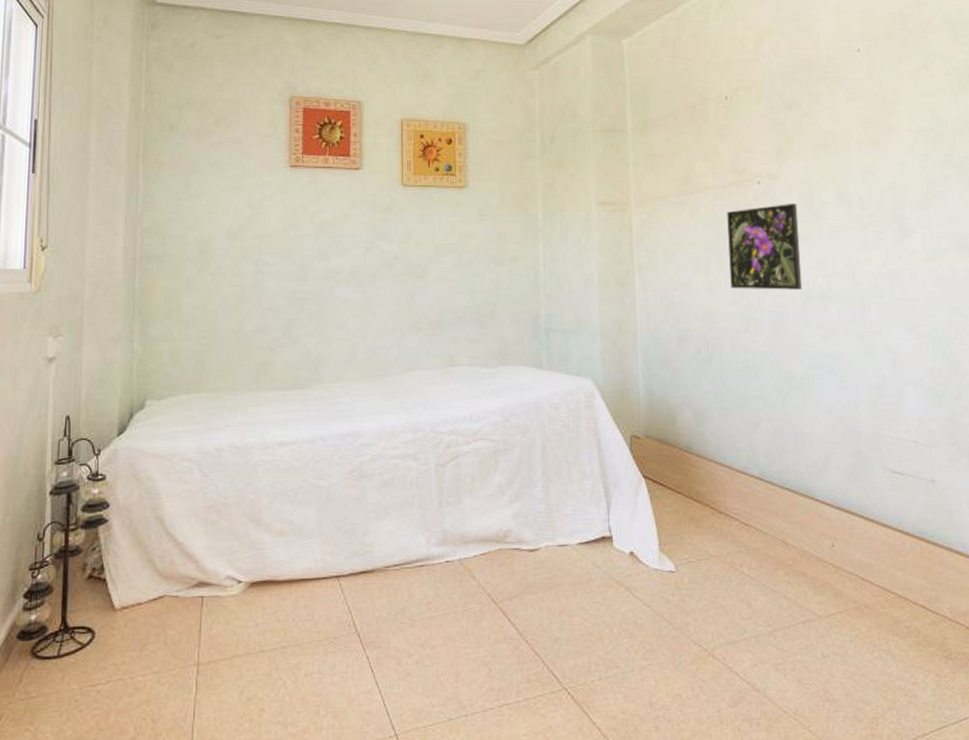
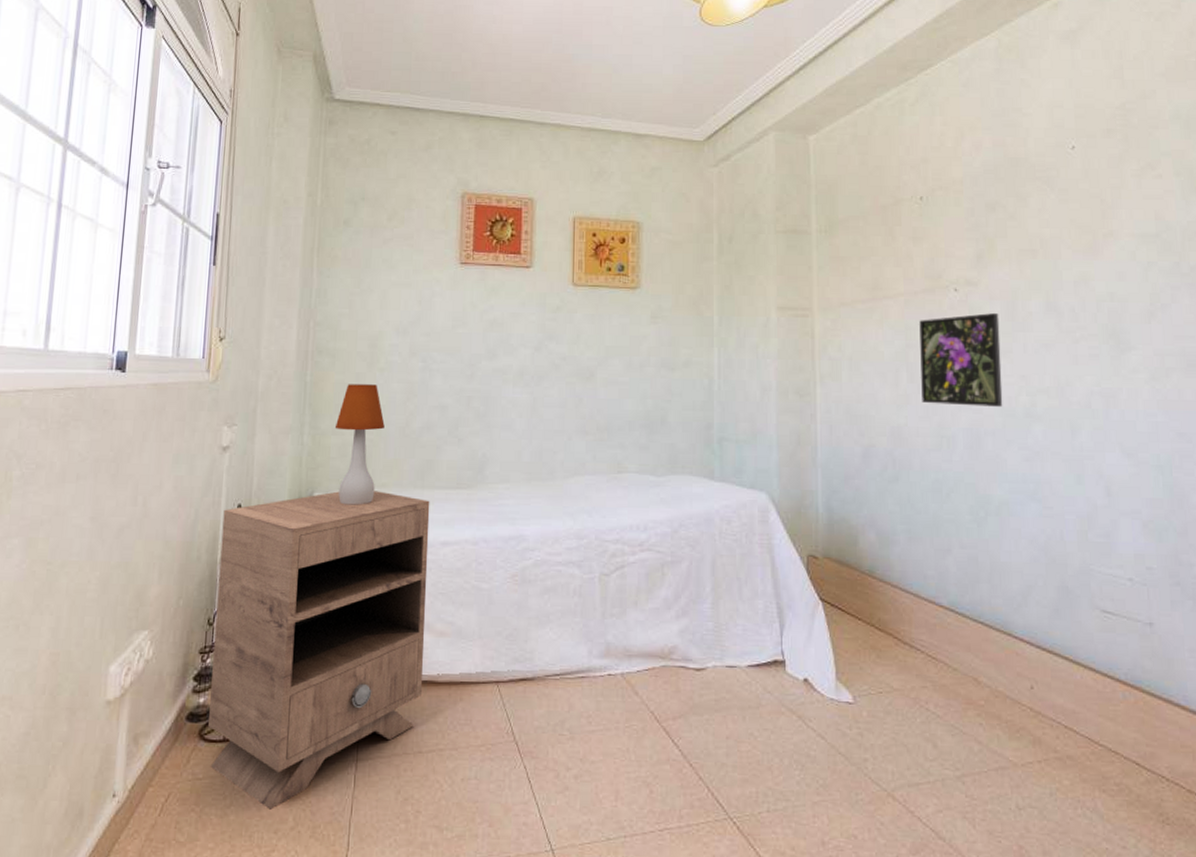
nightstand: none [41,395,266,722] -> present [208,491,430,810]
table lamp: none [165,289,217,411] -> present [334,384,385,505]

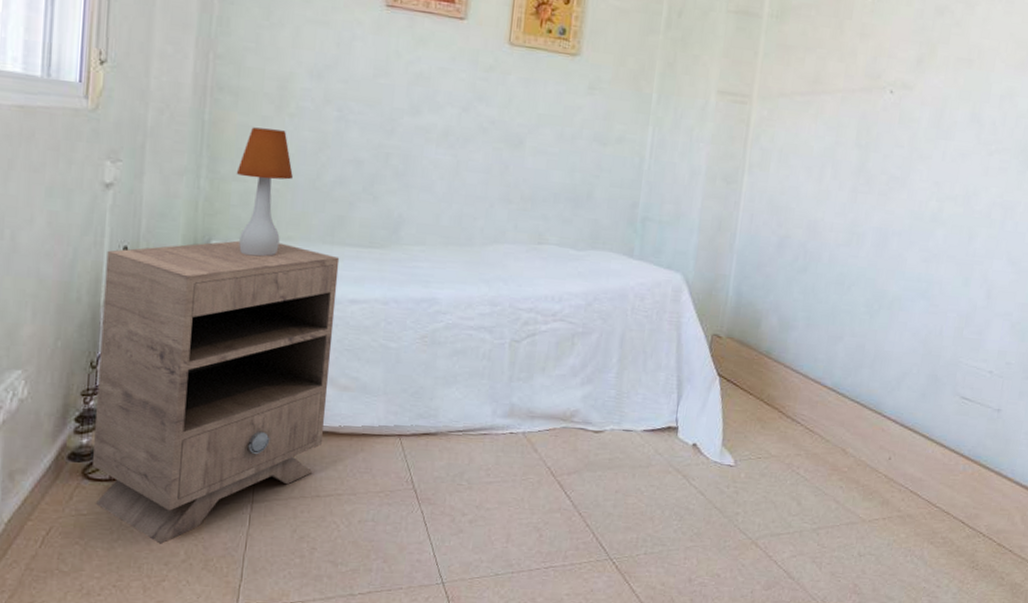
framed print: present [919,312,1003,407] -> none [841,118,927,210]

